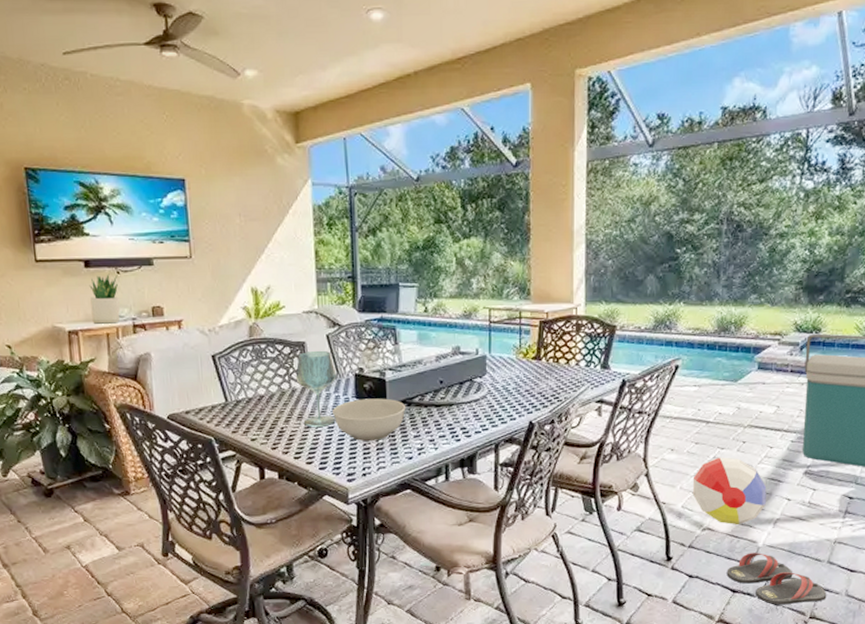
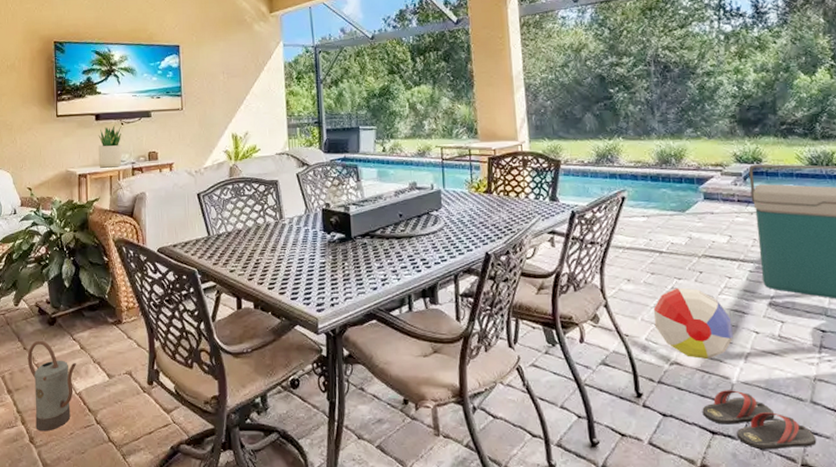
watering can: none [22,512,81,605] -> present [27,340,77,432]
wine glass: present [295,350,337,428] -> none [269,188,306,260]
bowl: present [333,398,406,441] -> none [303,231,370,272]

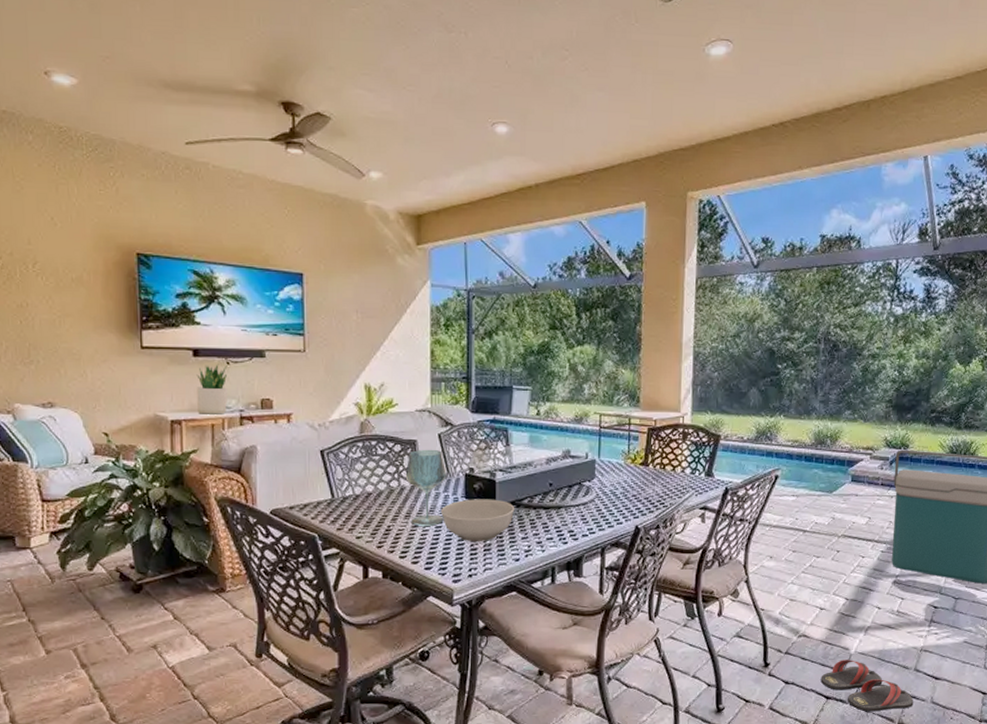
watering can: present [27,340,77,432] -> none [106,609,170,708]
wine glass: none [269,188,306,260] -> present [405,449,447,527]
bowl: none [303,231,370,272] -> present [441,499,515,541]
beachball: present [653,287,733,359] -> none [789,565,859,631]

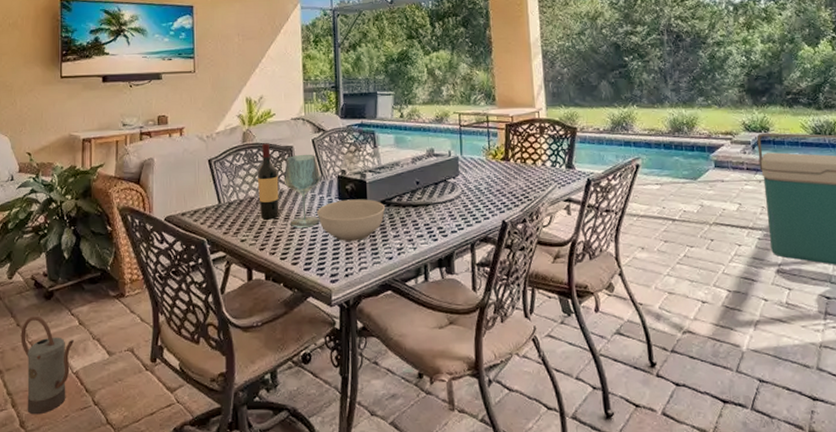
watering can: none [106,609,170,708] -> present [20,316,75,415]
planter: present [196,364,228,414] -> none [105,87,130,132]
wine bottle: none [375,435,400,517] -> present [257,143,280,220]
sandal: present [820,660,914,712] -> none [714,358,823,418]

